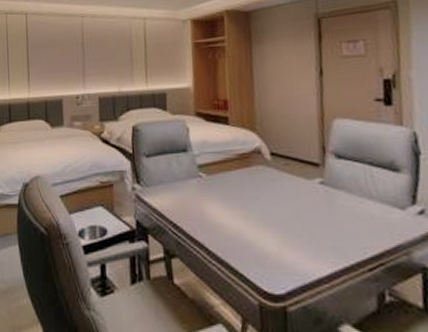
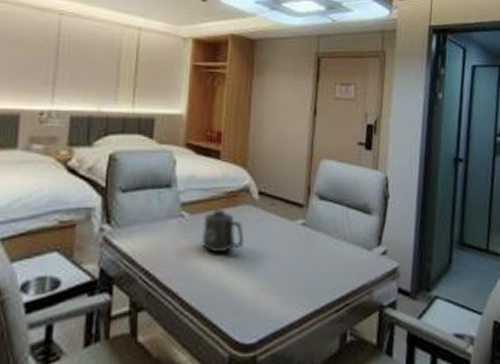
mug: none [219,169,262,210] -> present [201,209,244,254]

